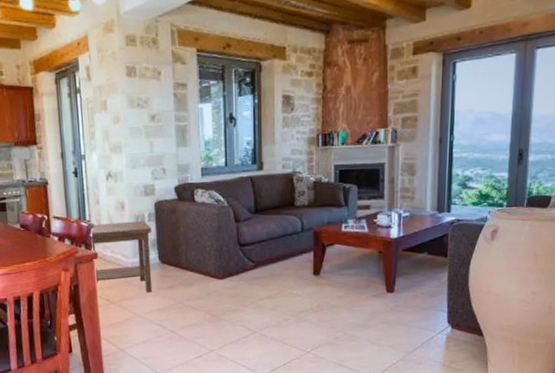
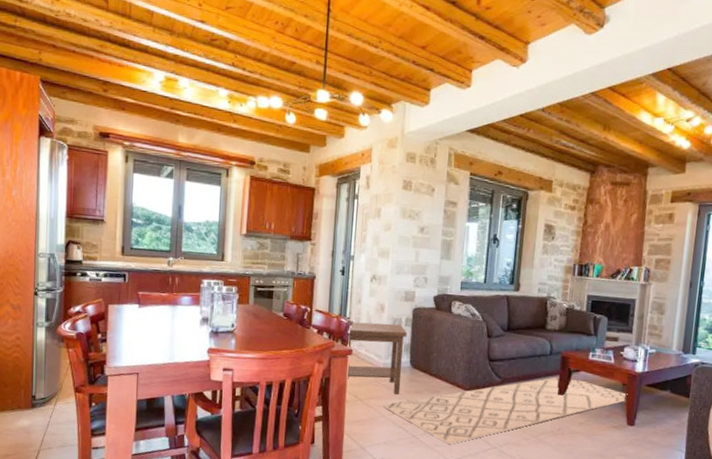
rug: none [136,253,385,335] -> present [382,377,628,444]

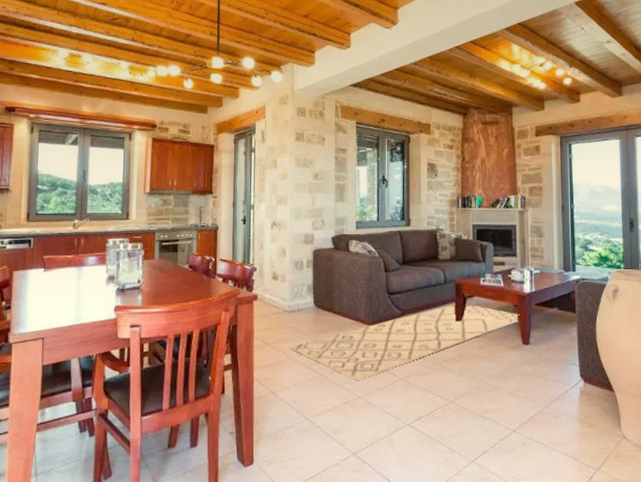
side table: present [348,321,407,394] -> none [254,267,309,335]

